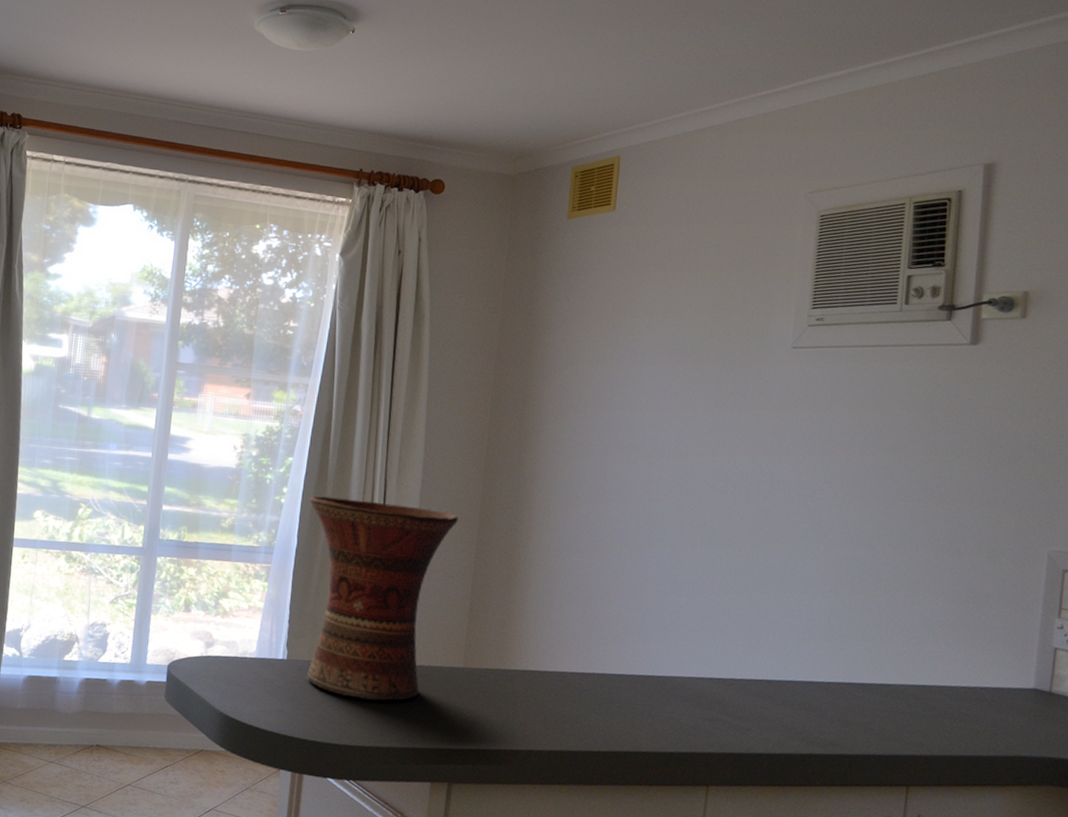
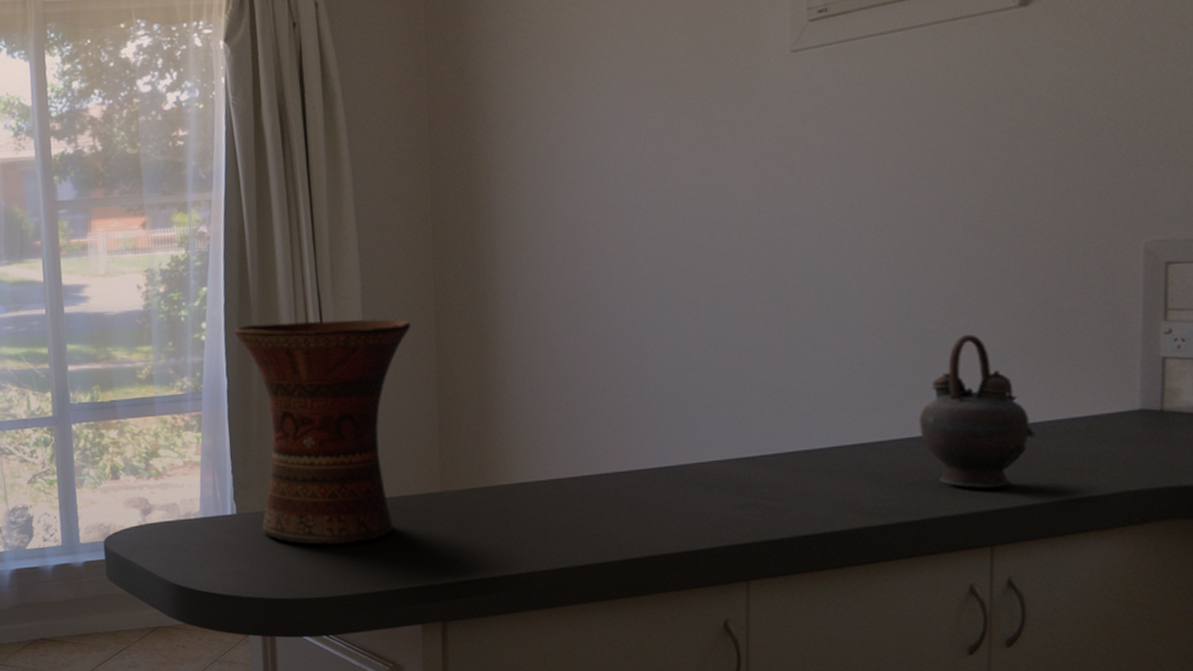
teapot: none [859,603,950,737] -> present [918,335,1035,488]

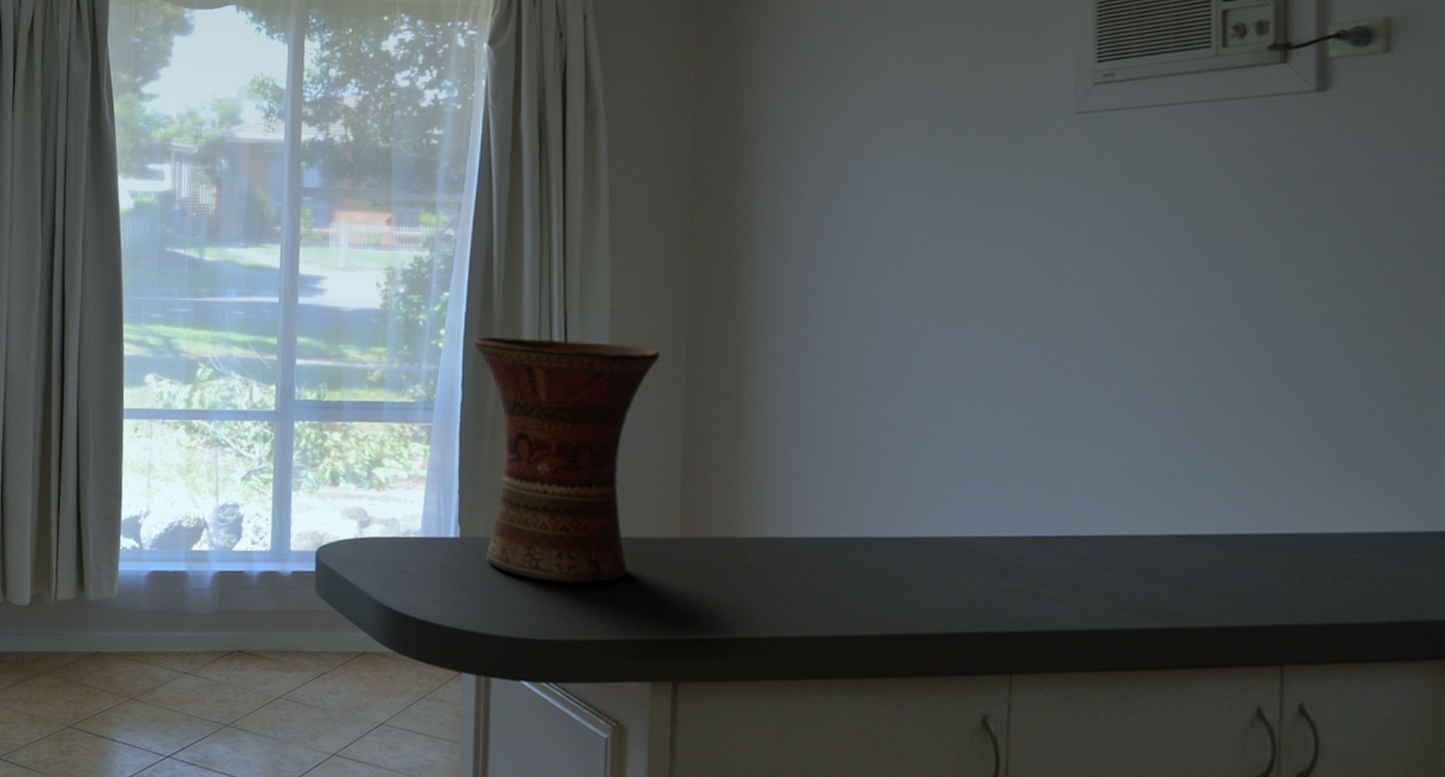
teapot: present [918,335,1035,488] -> none [1202,429,1331,601]

